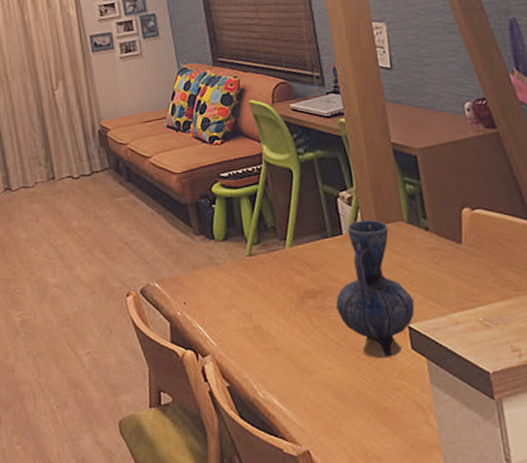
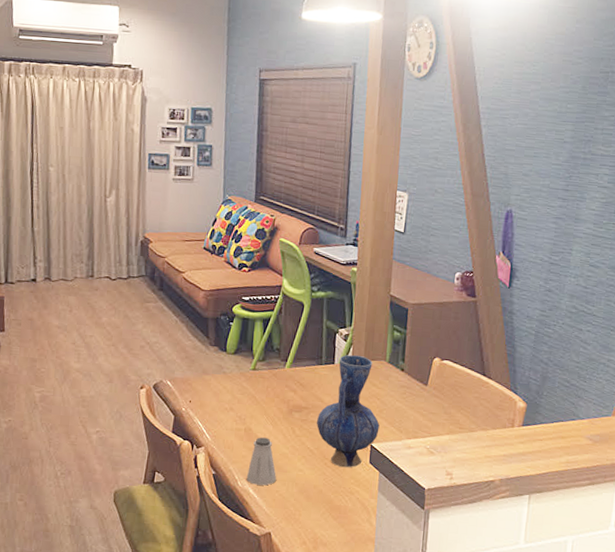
saltshaker: none [266,334,303,393] -> present [247,437,276,486]

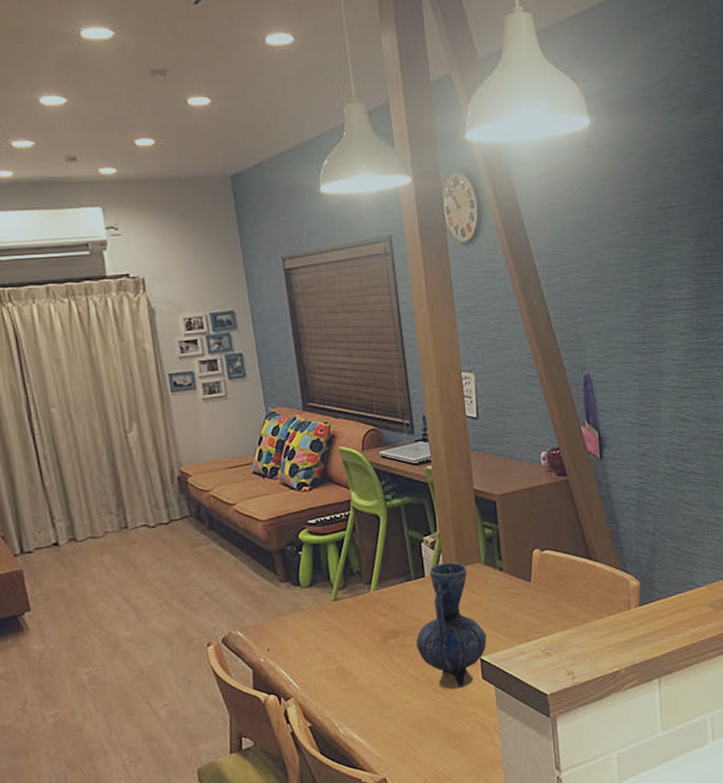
saltshaker: present [247,437,276,486] -> none [348,673,382,729]

